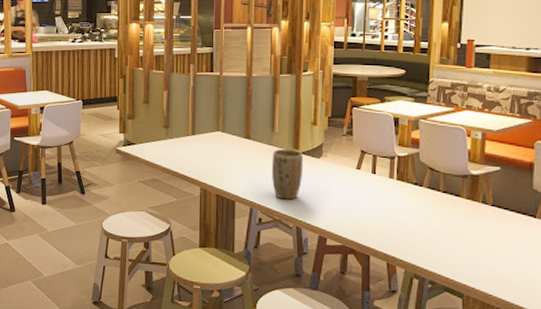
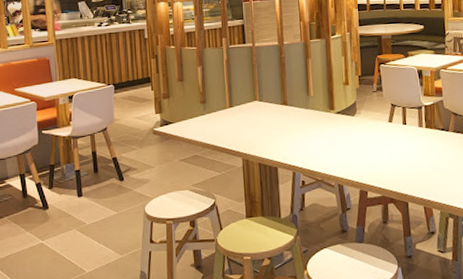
plant pot: present [272,148,304,200] -> none [310,110,340,160]

